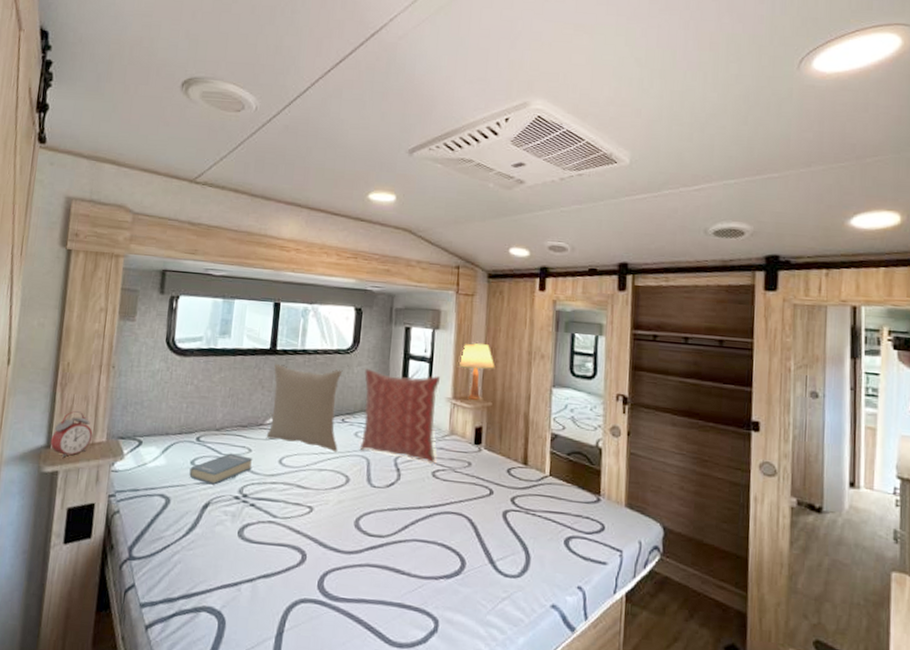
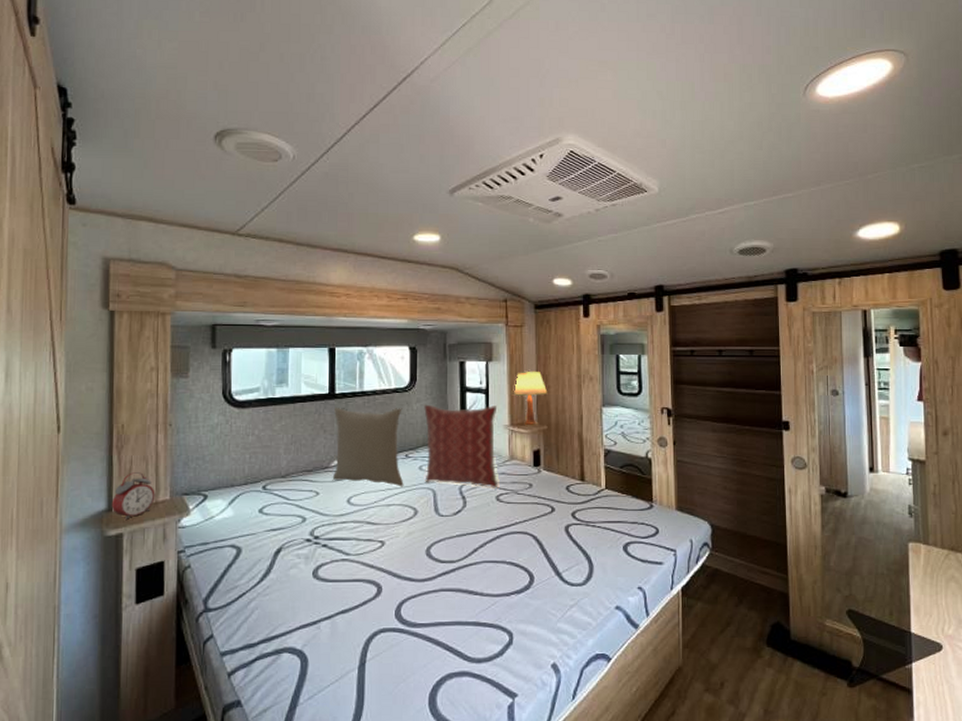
book: present [189,453,253,485] -> none [258,498,321,530]

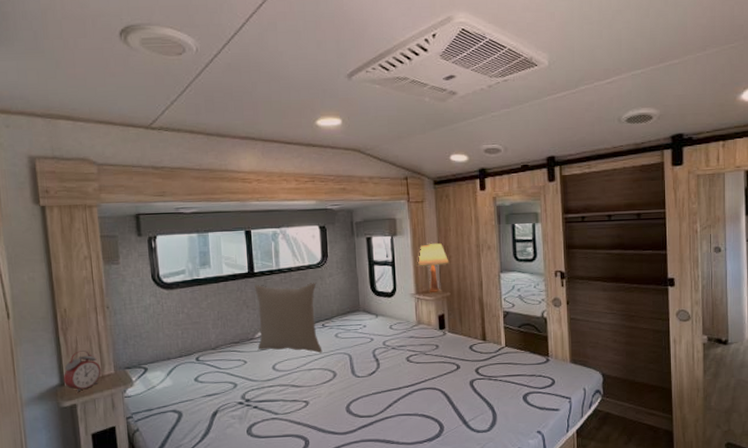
pillow: present [424,404,498,488] -> none [336,276,408,351]

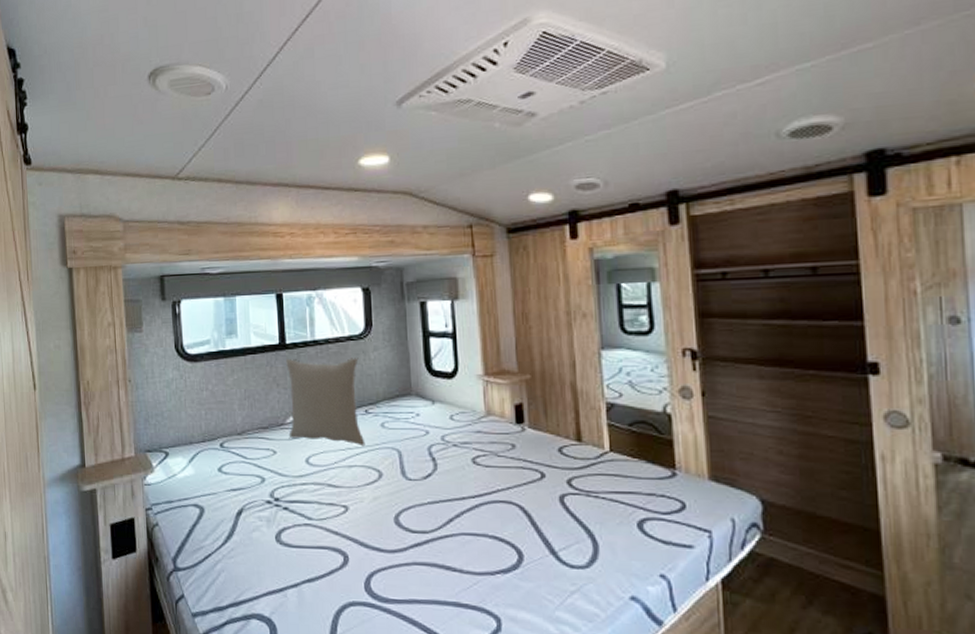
alarm clock: present [63,351,101,392] -> none [84,429,122,475]
table lamp: present [416,243,449,293] -> none [484,309,529,375]

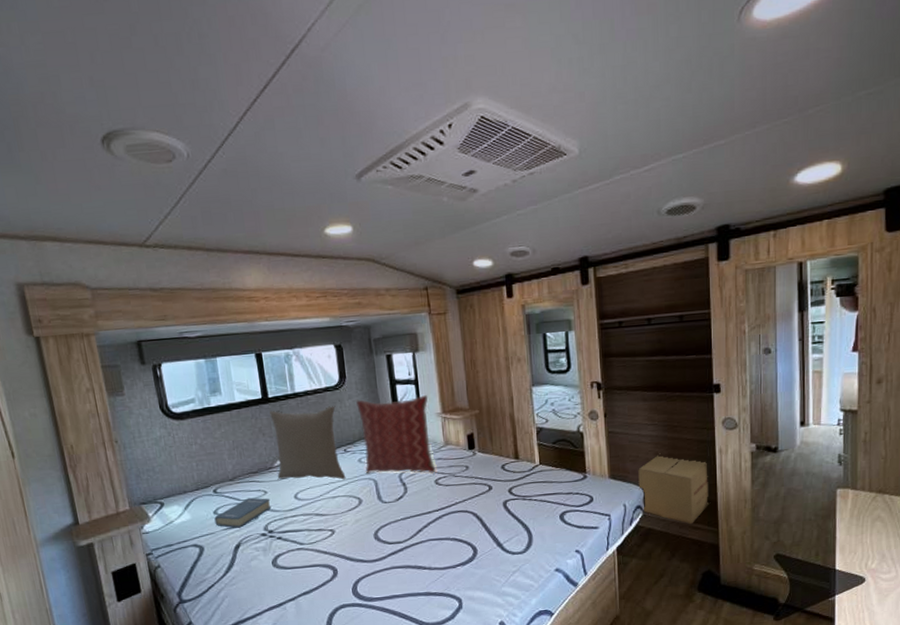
book: none [218,457,280,491] -> present [214,497,271,528]
pillow: none [382,352,474,449] -> present [356,395,436,473]
box: none [753,452,870,561] -> present [638,453,711,525]

